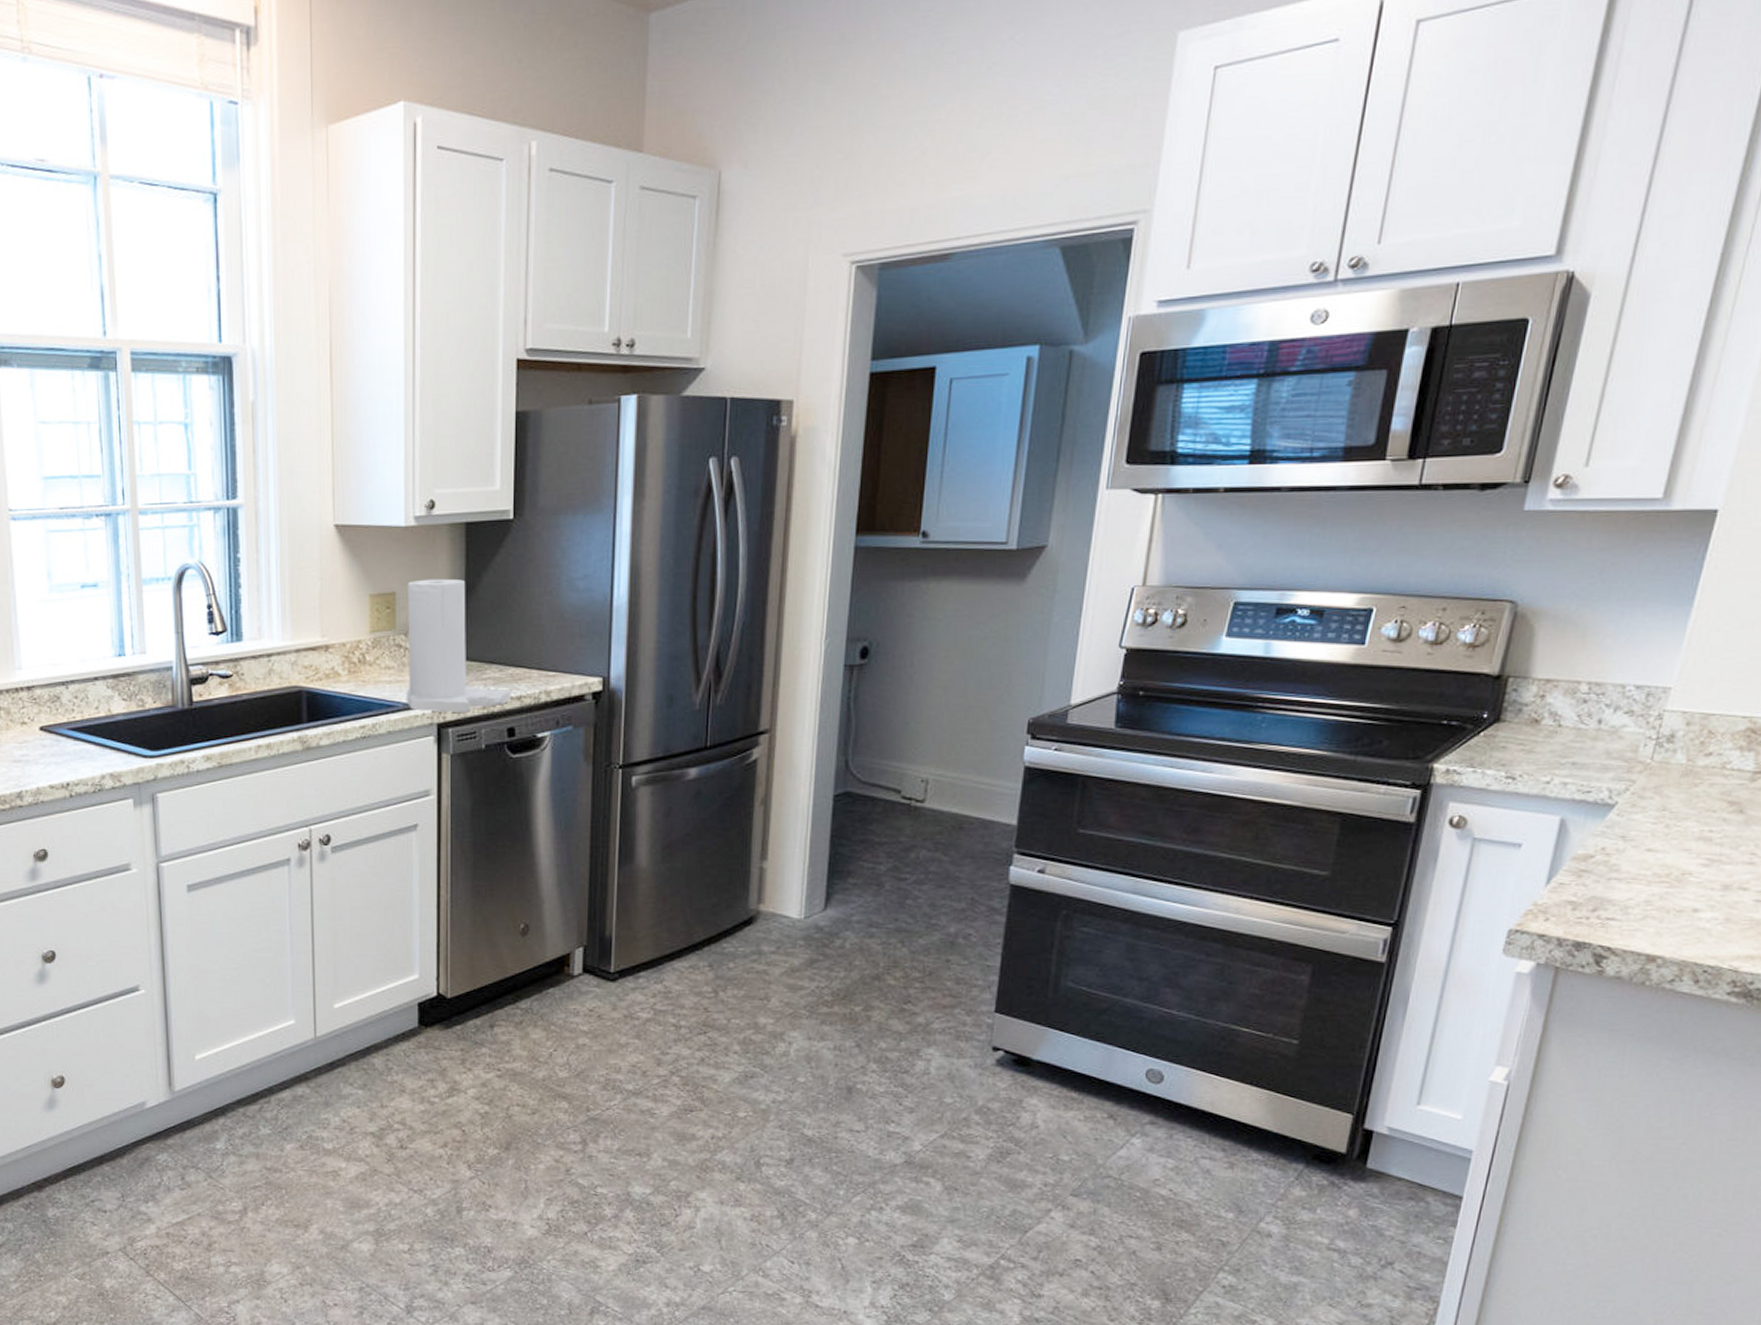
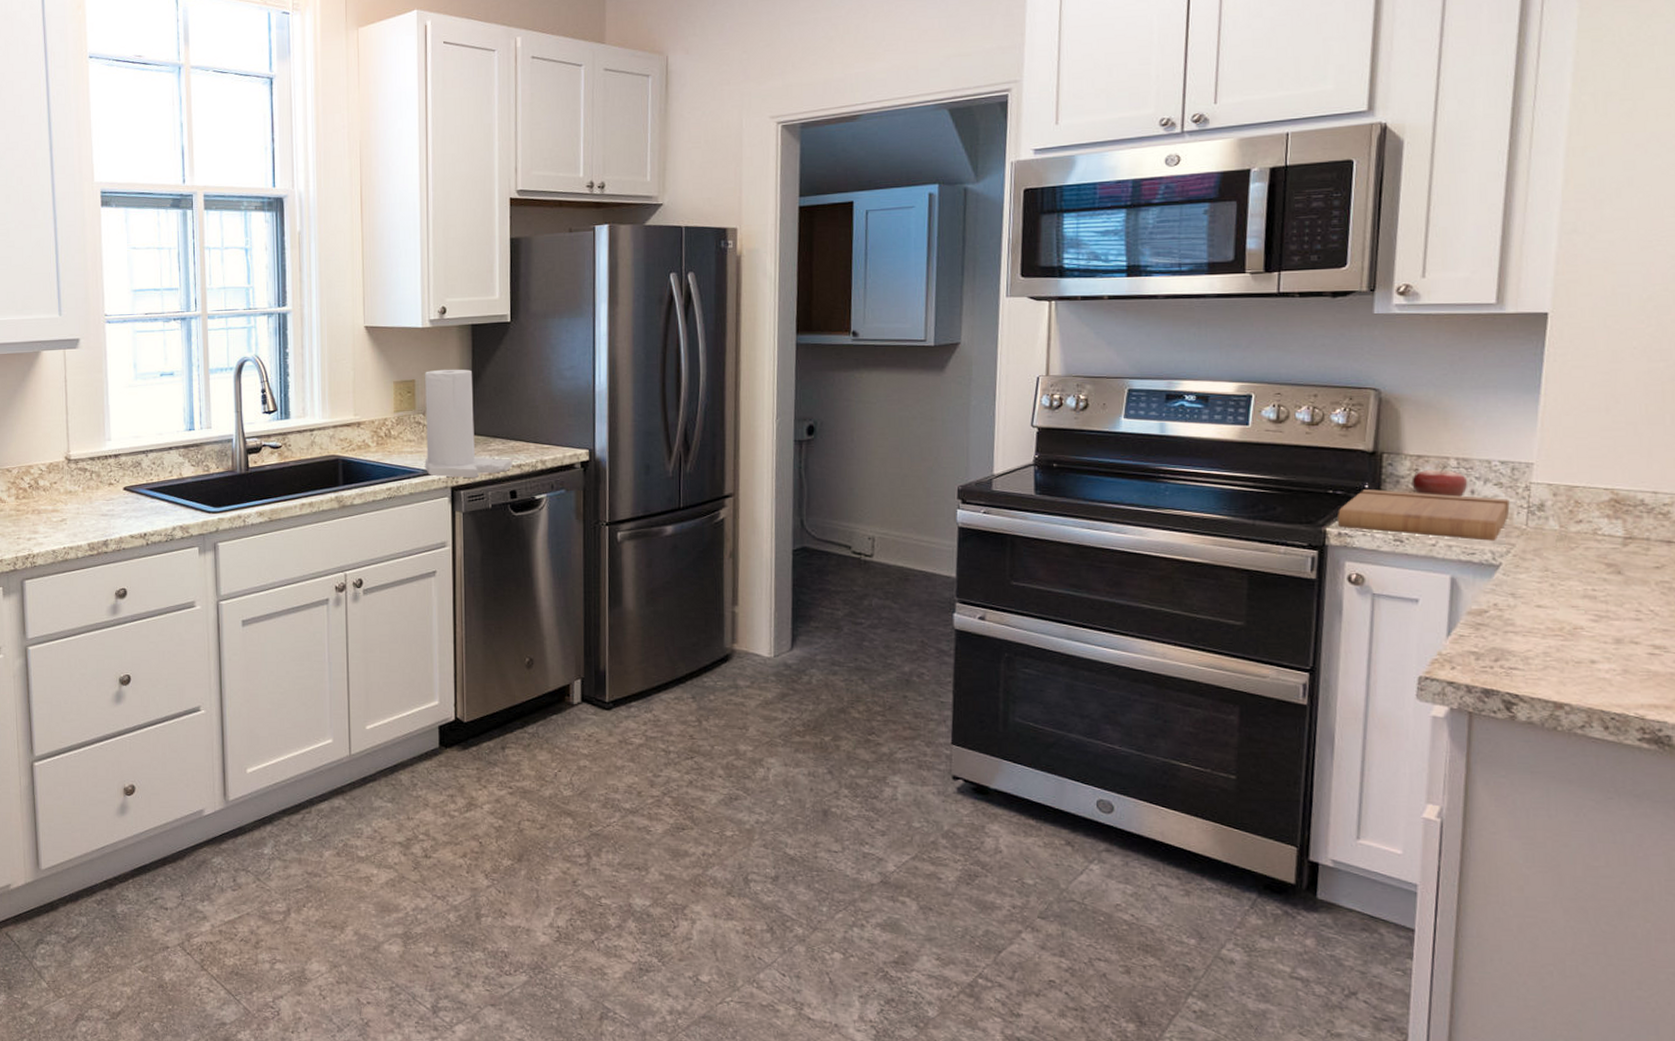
cutting board: none [1447,719,1638,777] -> present [1338,489,1510,541]
fruit: none [1535,690,1597,727] -> present [1411,465,1468,497]

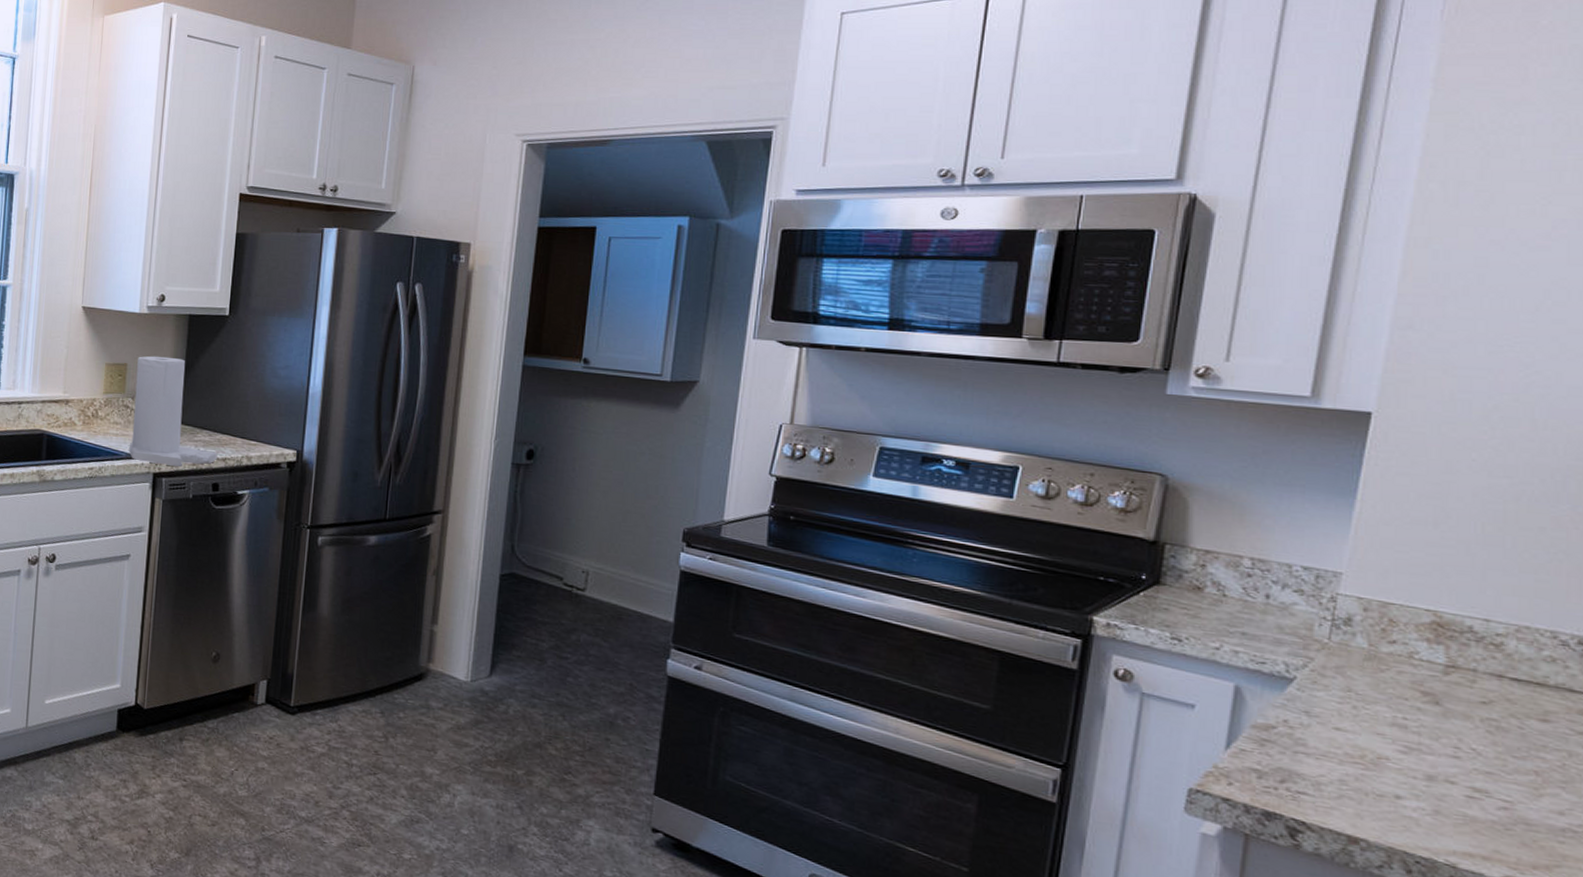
cutting board: present [1338,489,1510,541] -> none [1107,580,1311,652]
fruit: present [1411,465,1468,497] -> none [1196,563,1263,600]

